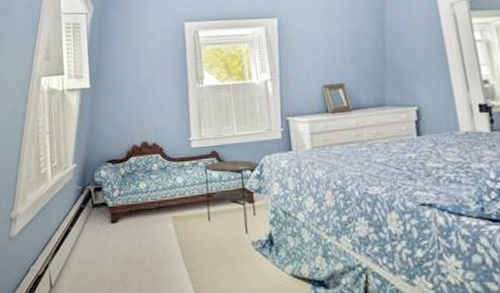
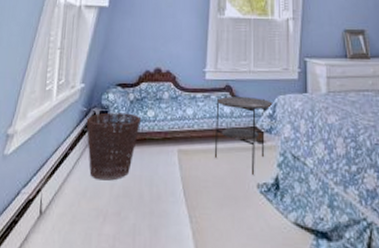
basket: none [82,187,134,252] -> present [86,112,141,181]

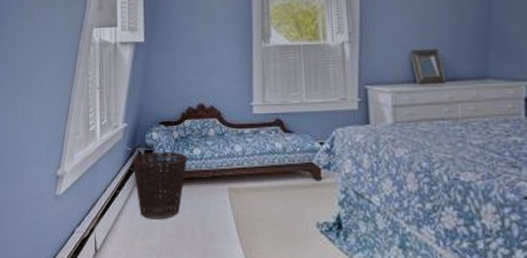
side table: present [215,96,274,176] -> none [266,131,332,215]

